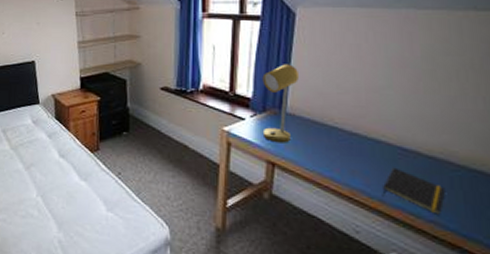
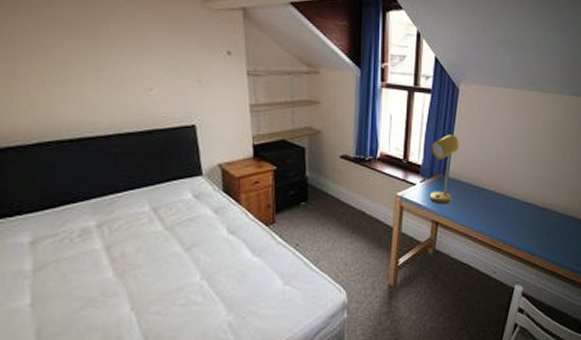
notepad: present [382,167,445,215] -> none [512,218,550,251]

